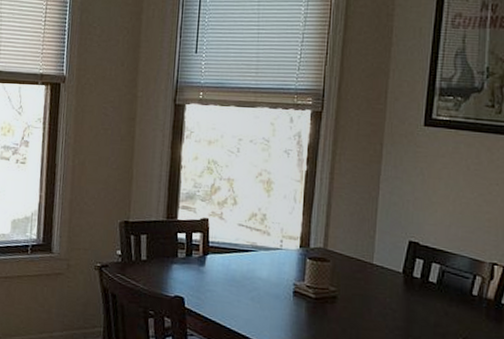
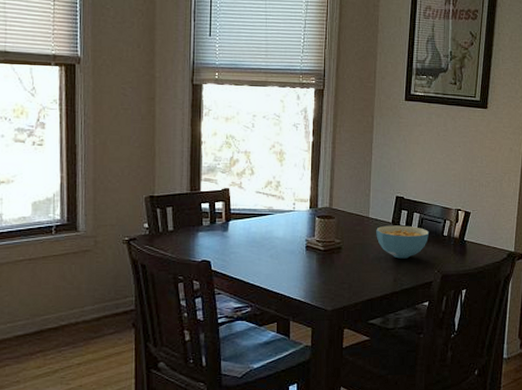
cereal bowl: none [381,275,453,319] -> present [376,225,430,259]

